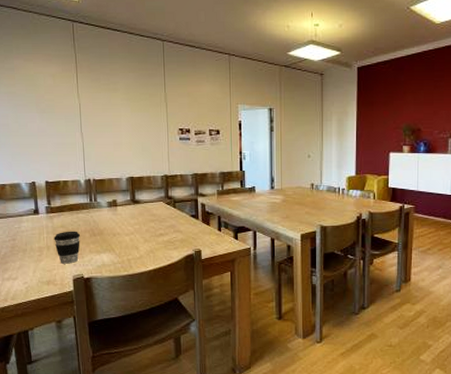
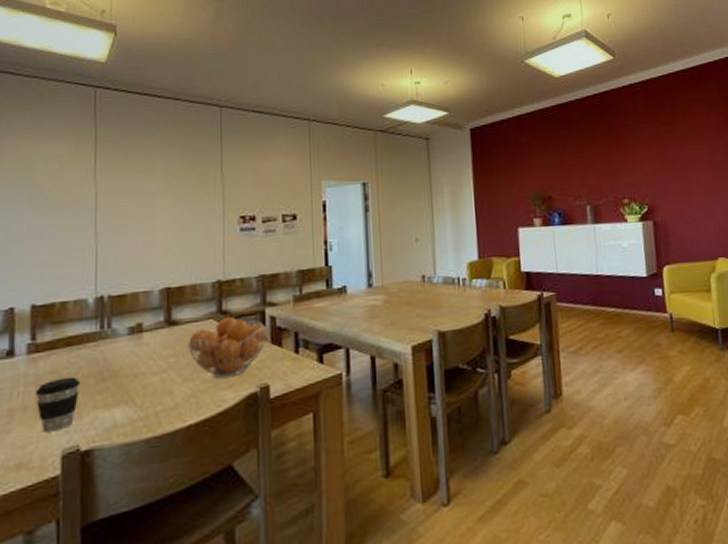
fruit basket: none [146,201,201,243] -> present [187,316,269,379]

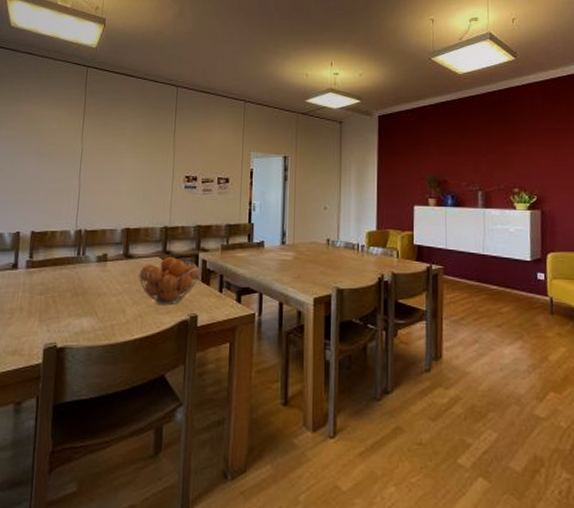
coffee cup: present [35,376,79,433] -> none [29,289,60,330]

